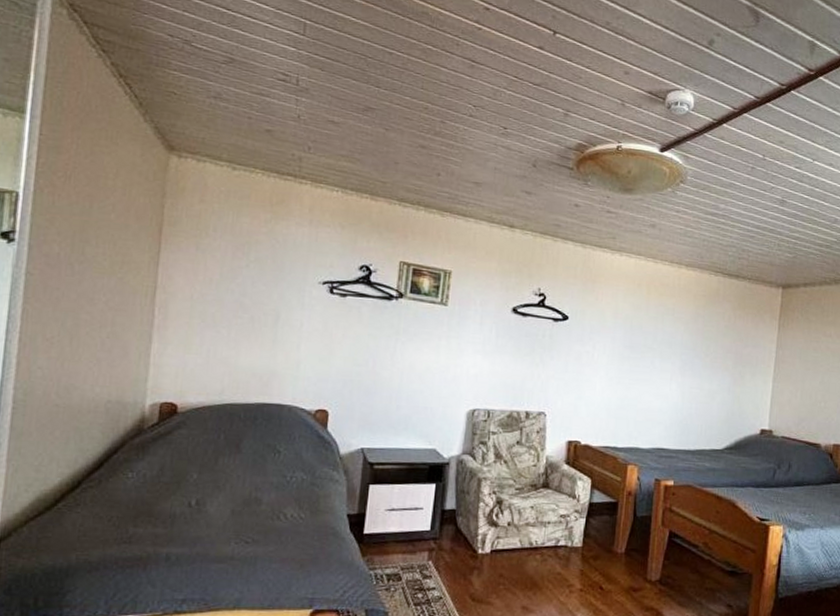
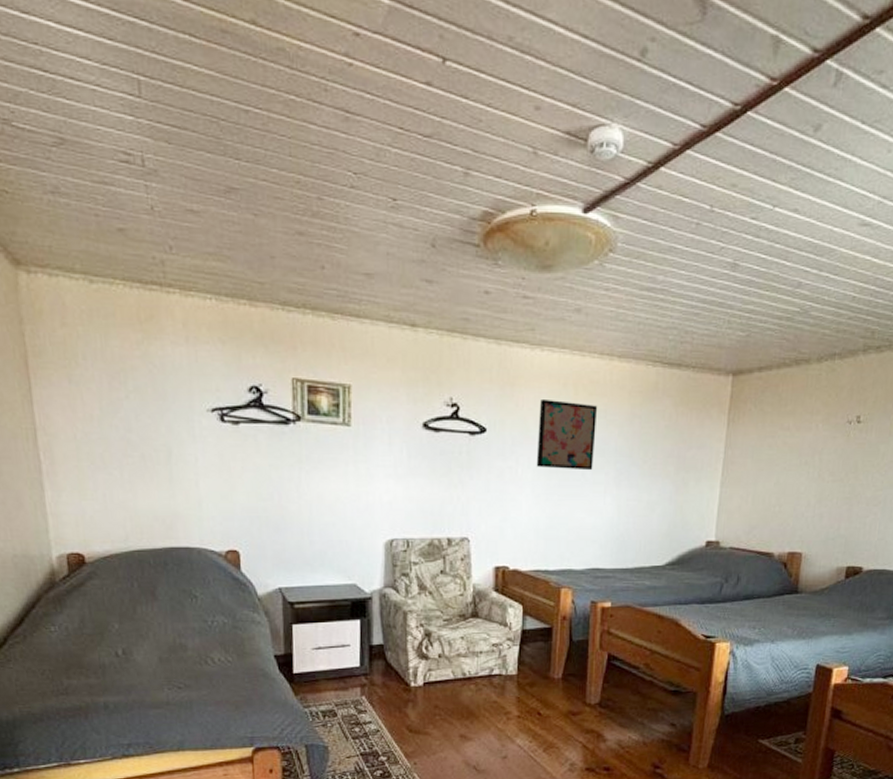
wall art: none [611,295,667,360] -> present [536,398,598,471]

